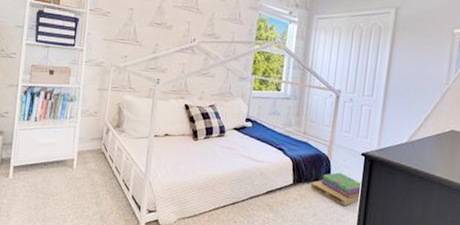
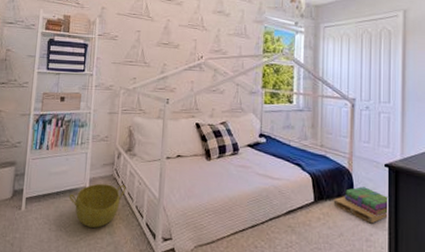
basket: none [57,156,114,198] -> present [69,183,126,228]

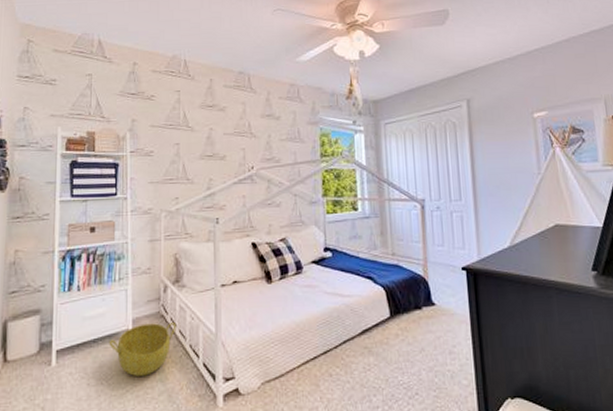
cardboard box: present [333,196,390,224] -> none [411,307,472,334]
stack of books: present [344,186,388,216] -> none [422,294,469,325]

